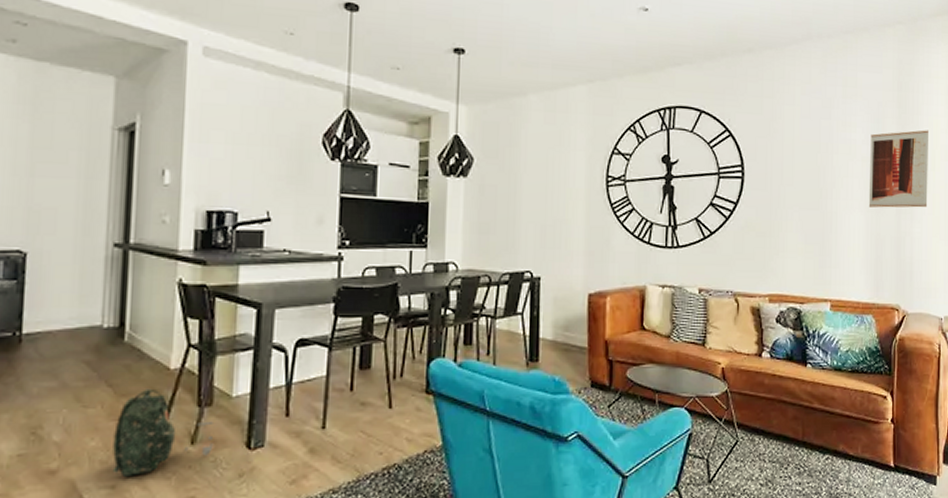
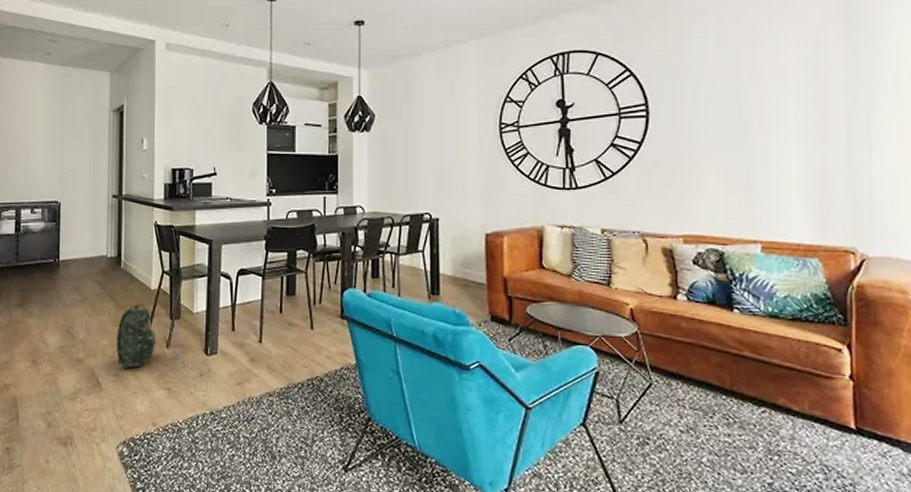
wall art: present [868,130,928,208] -> none [807,49,893,140]

